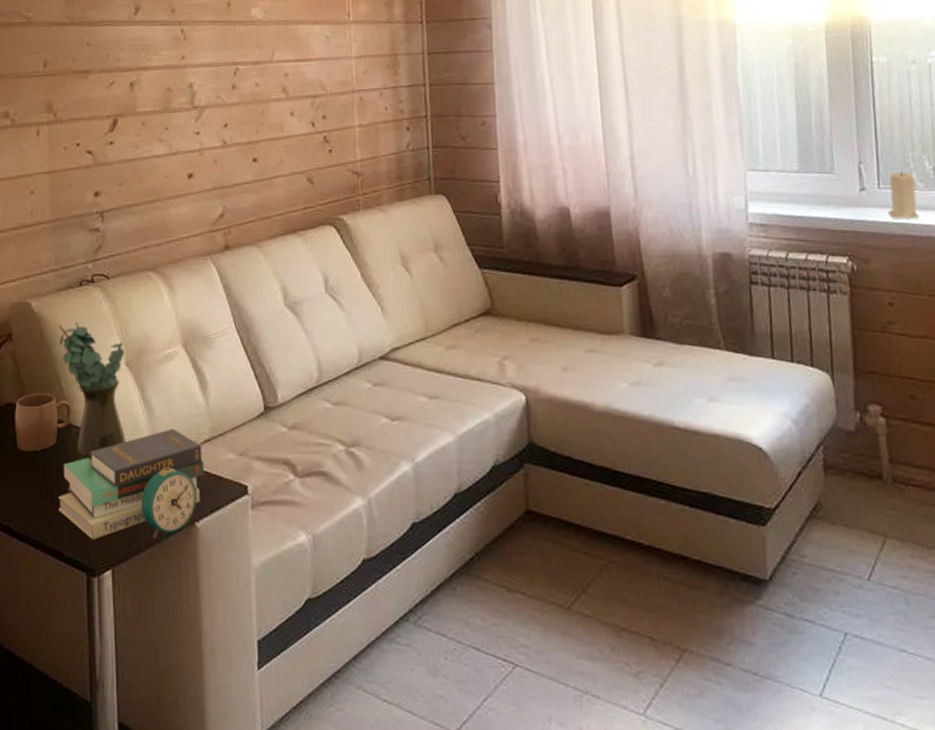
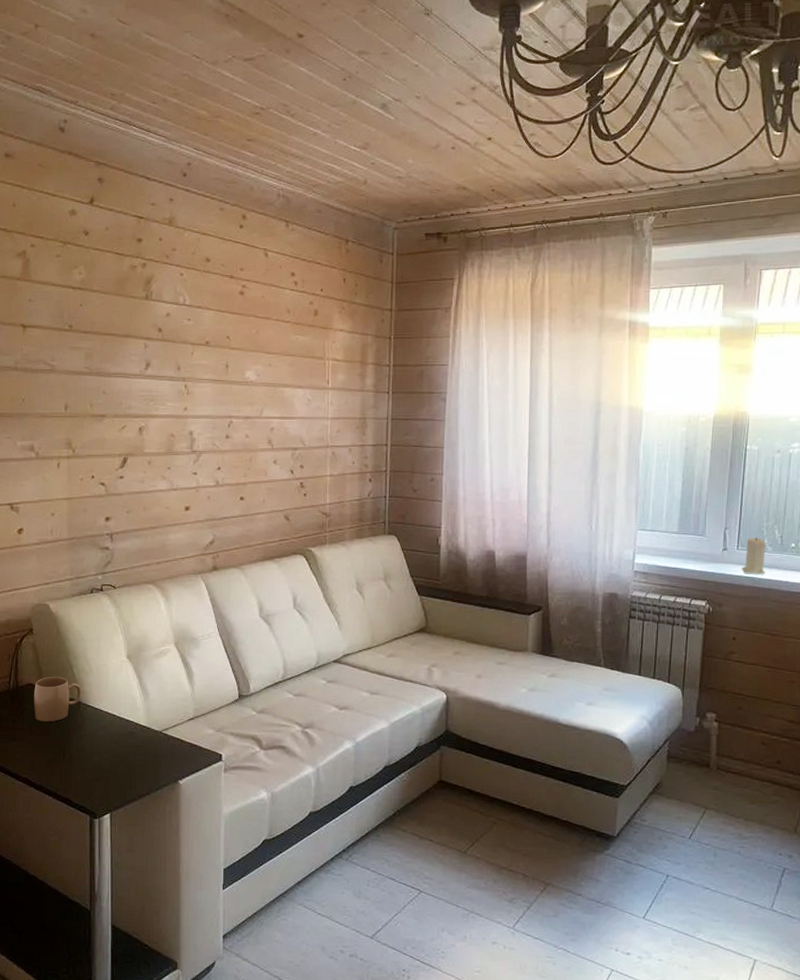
books: present [58,428,204,540] -> none [68,708,188,791]
vase: present [59,321,126,461] -> none [72,621,127,730]
alarm clock: present [141,467,197,539] -> none [136,738,181,792]

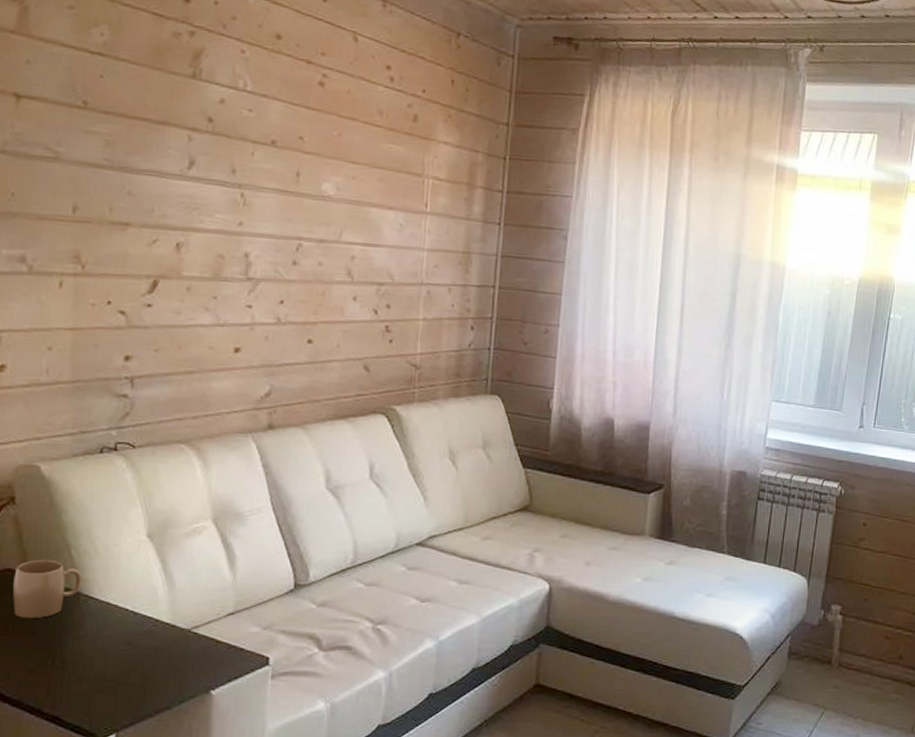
candle: present [741,537,765,575] -> none [876,415,903,456]

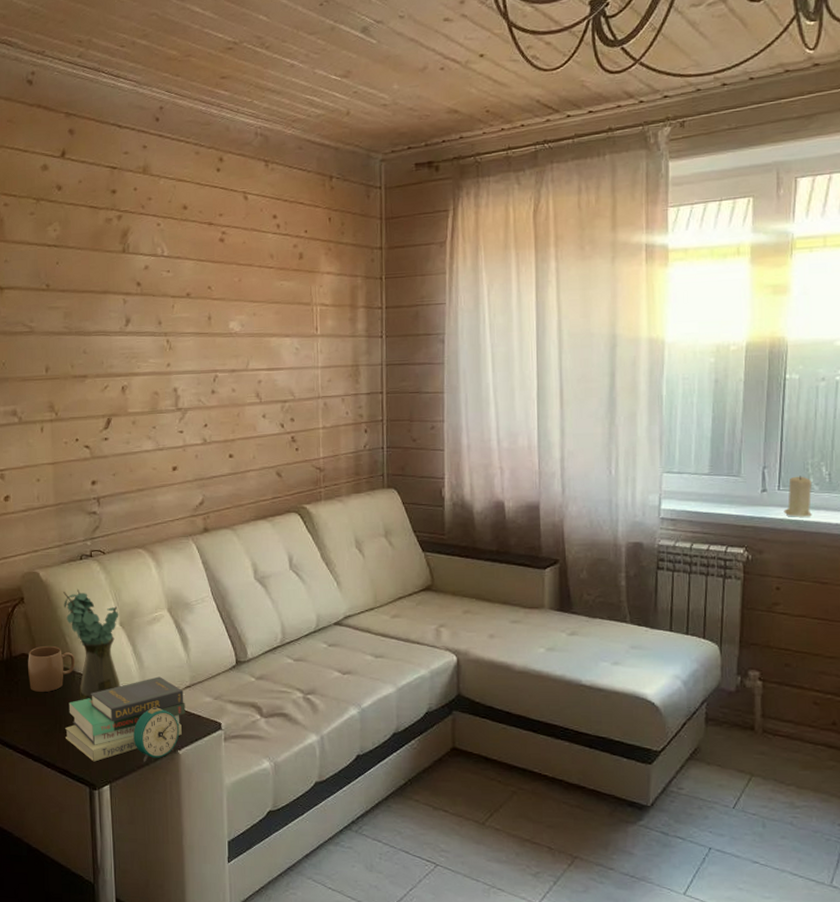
books: none [59,601,225,706] -> present [65,676,186,762]
vase: none [72,489,148,629] -> present [63,588,121,700]
alarm clock: none [153,638,215,705] -> present [133,707,180,762]
candle: none [876,415,903,456] -> present [783,476,812,517]

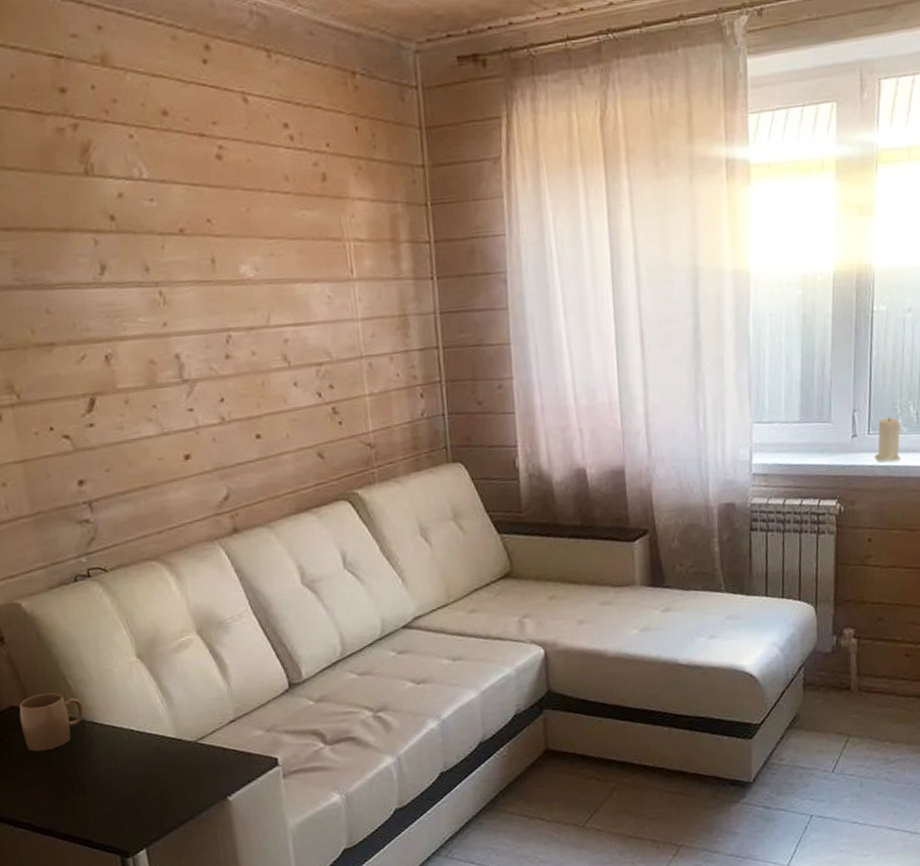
vase: present [63,588,121,700] -> none [57,618,147,754]
books: present [65,676,186,762] -> none [80,713,233,825]
alarm clock: present [133,707,180,762] -> none [169,750,228,816]

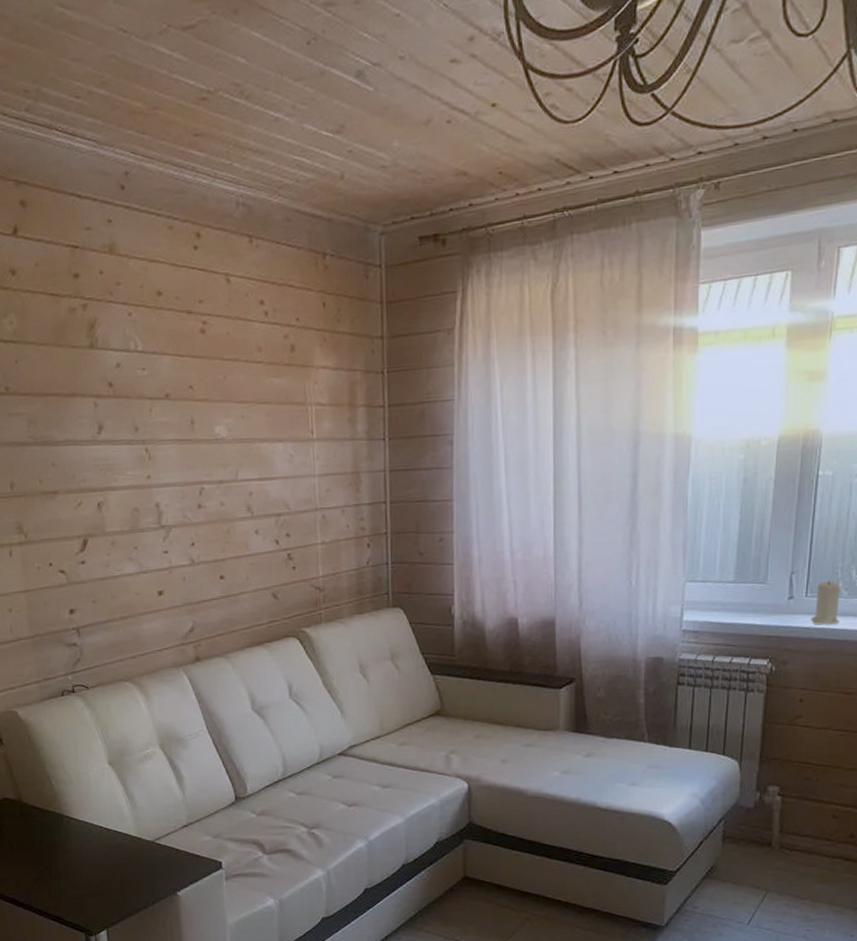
mug: present [19,692,84,752] -> none [10,788,63,838]

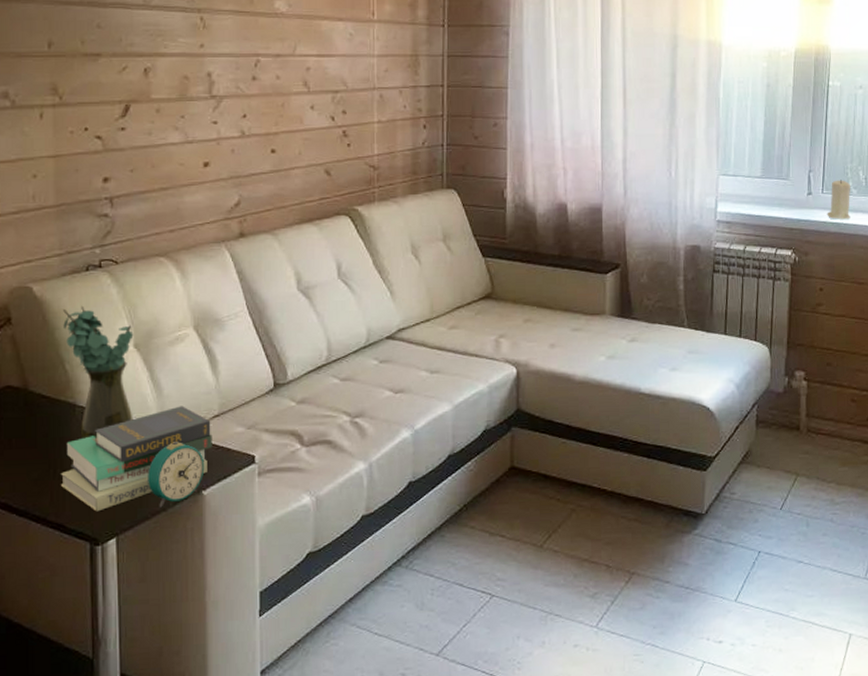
vase: none [45,727,113,845] -> present [63,305,134,439]
books: none [56,816,184,907] -> present [61,406,213,512]
alarm clock: none [129,848,178,905] -> present [148,442,205,508]

